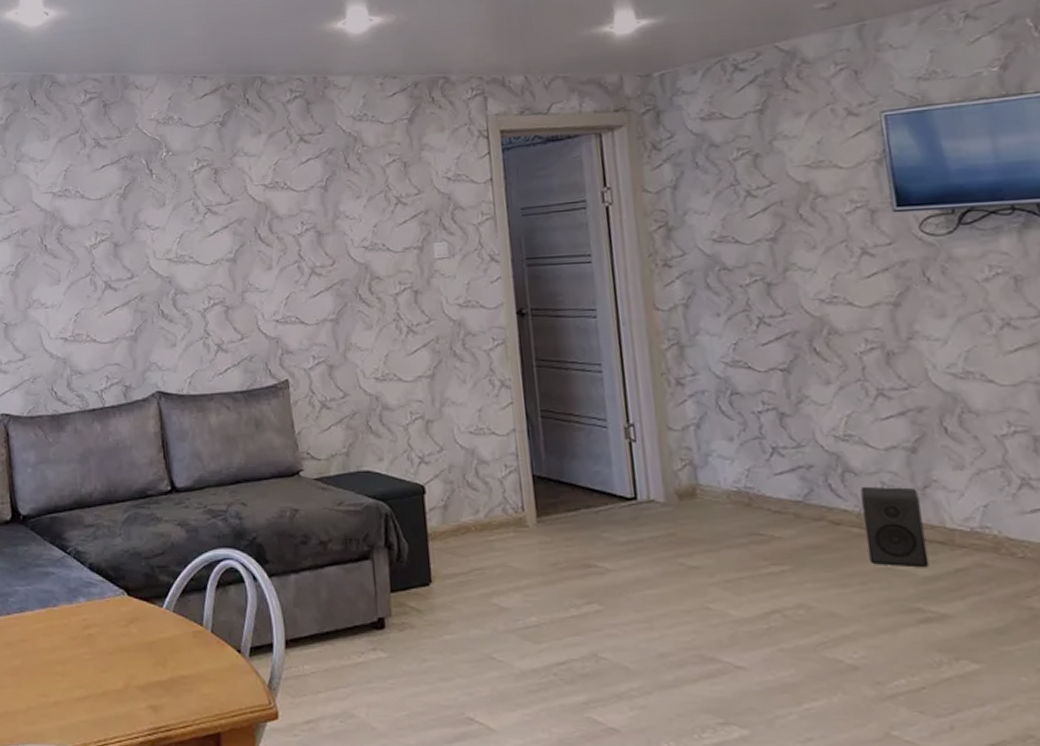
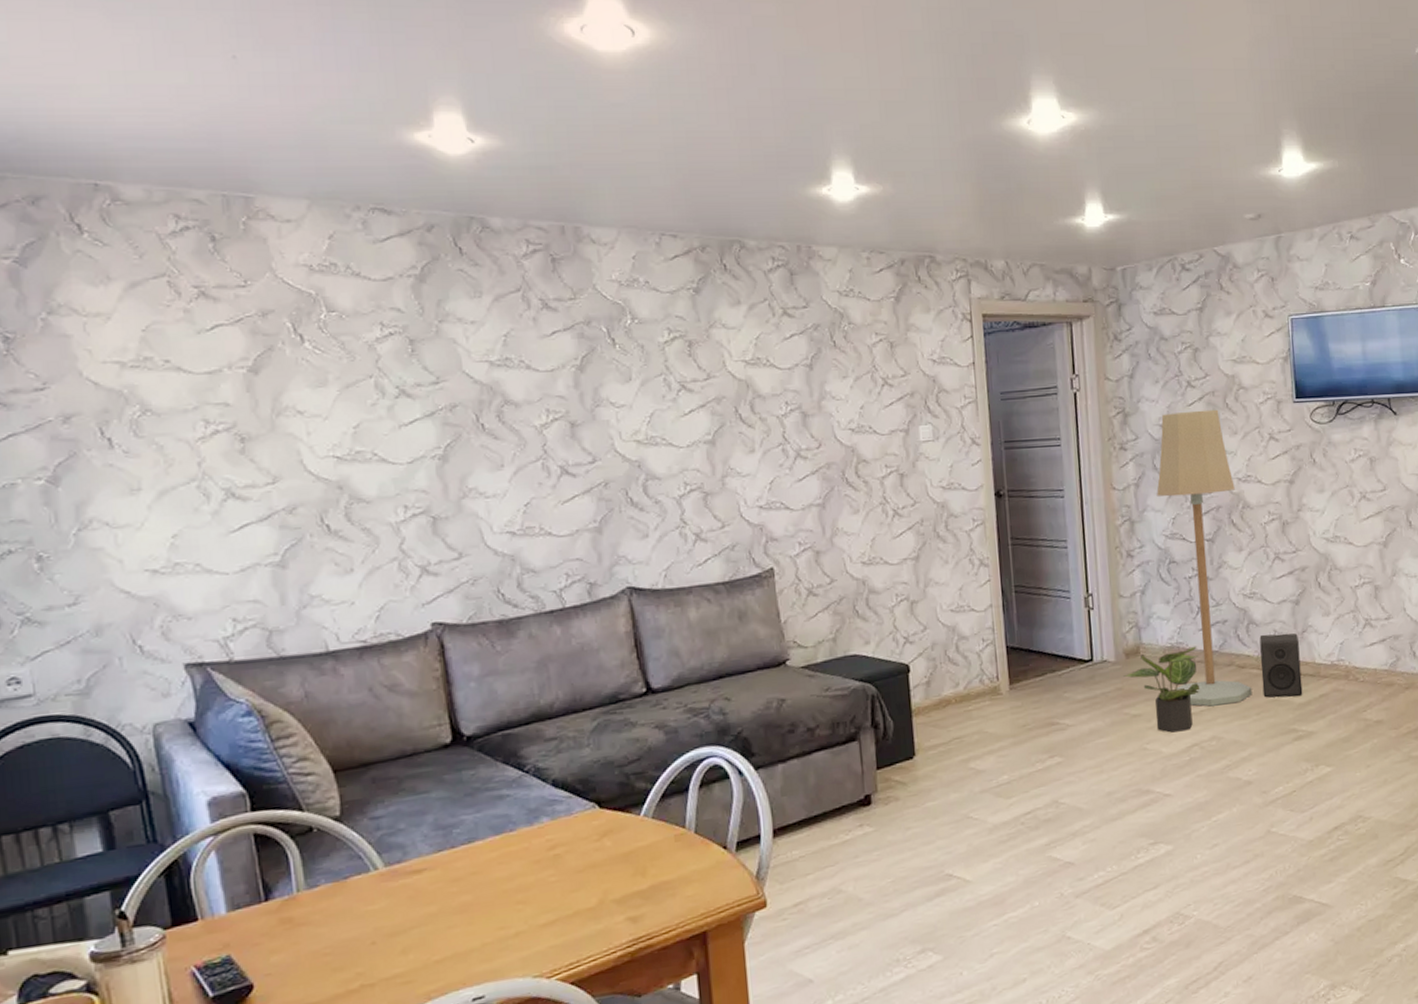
potted plant: none [676,493,780,593] -> present [1123,646,1201,733]
floor lamp: none [711,221,854,567] -> present [1156,409,1253,707]

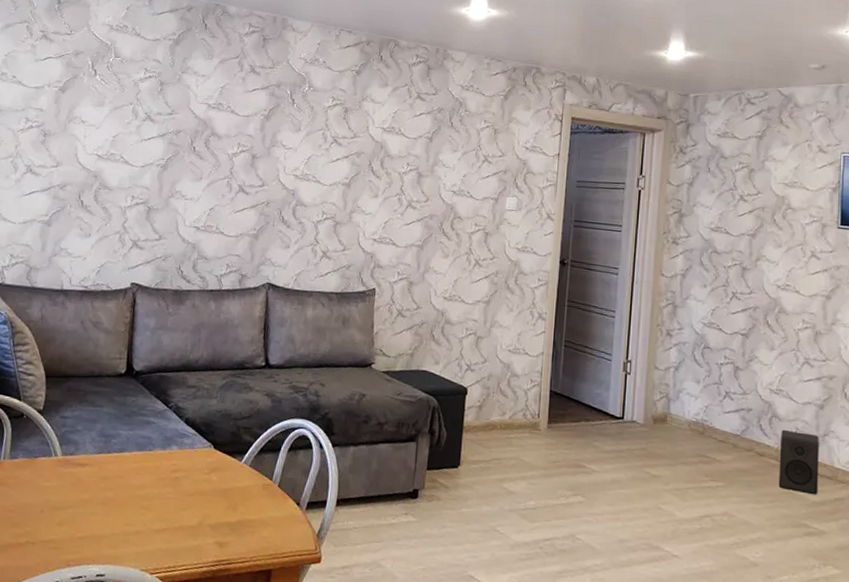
potted plant: present [1123,646,1201,733] -> none [649,423,721,501]
floor lamp: present [1156,409,1253,707] -> none [696,219,773,487]

